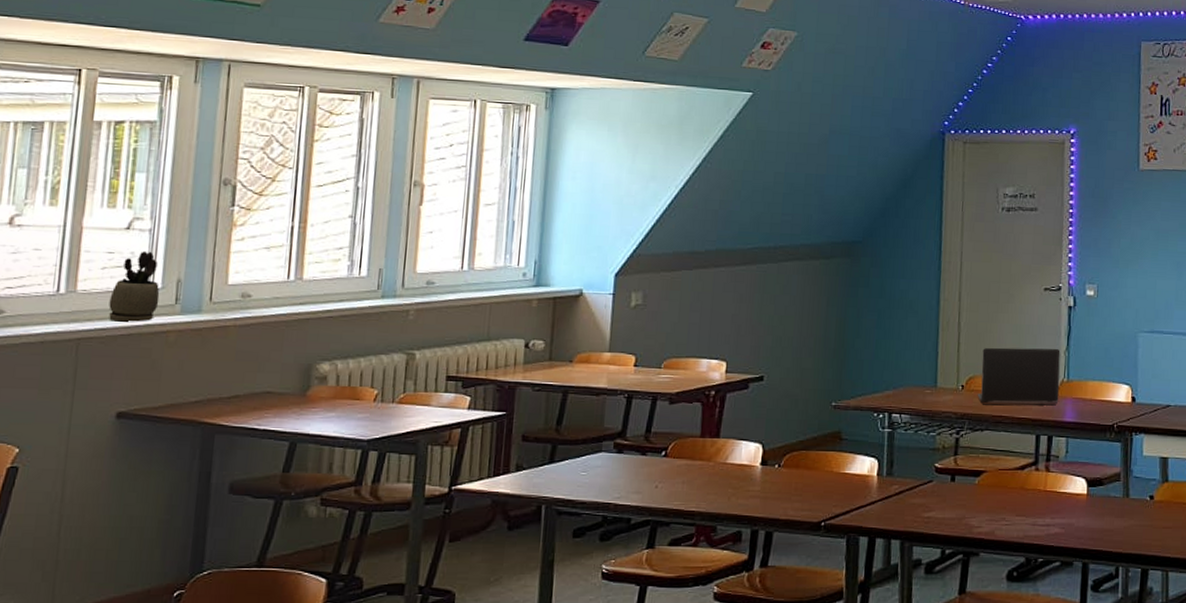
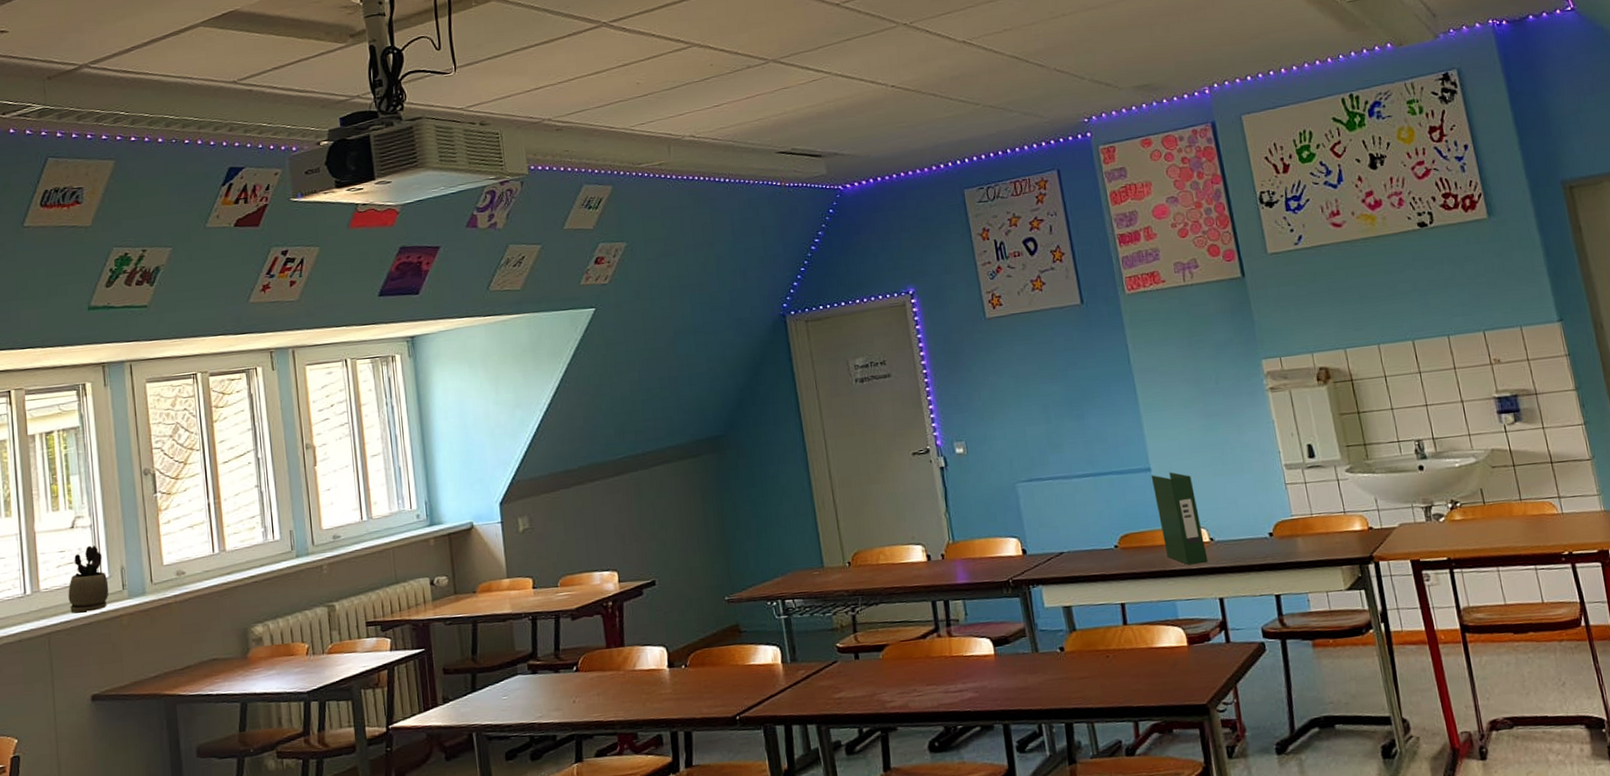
laptop computer: present [977,347,1061,406] -> none [862,511,948,579]

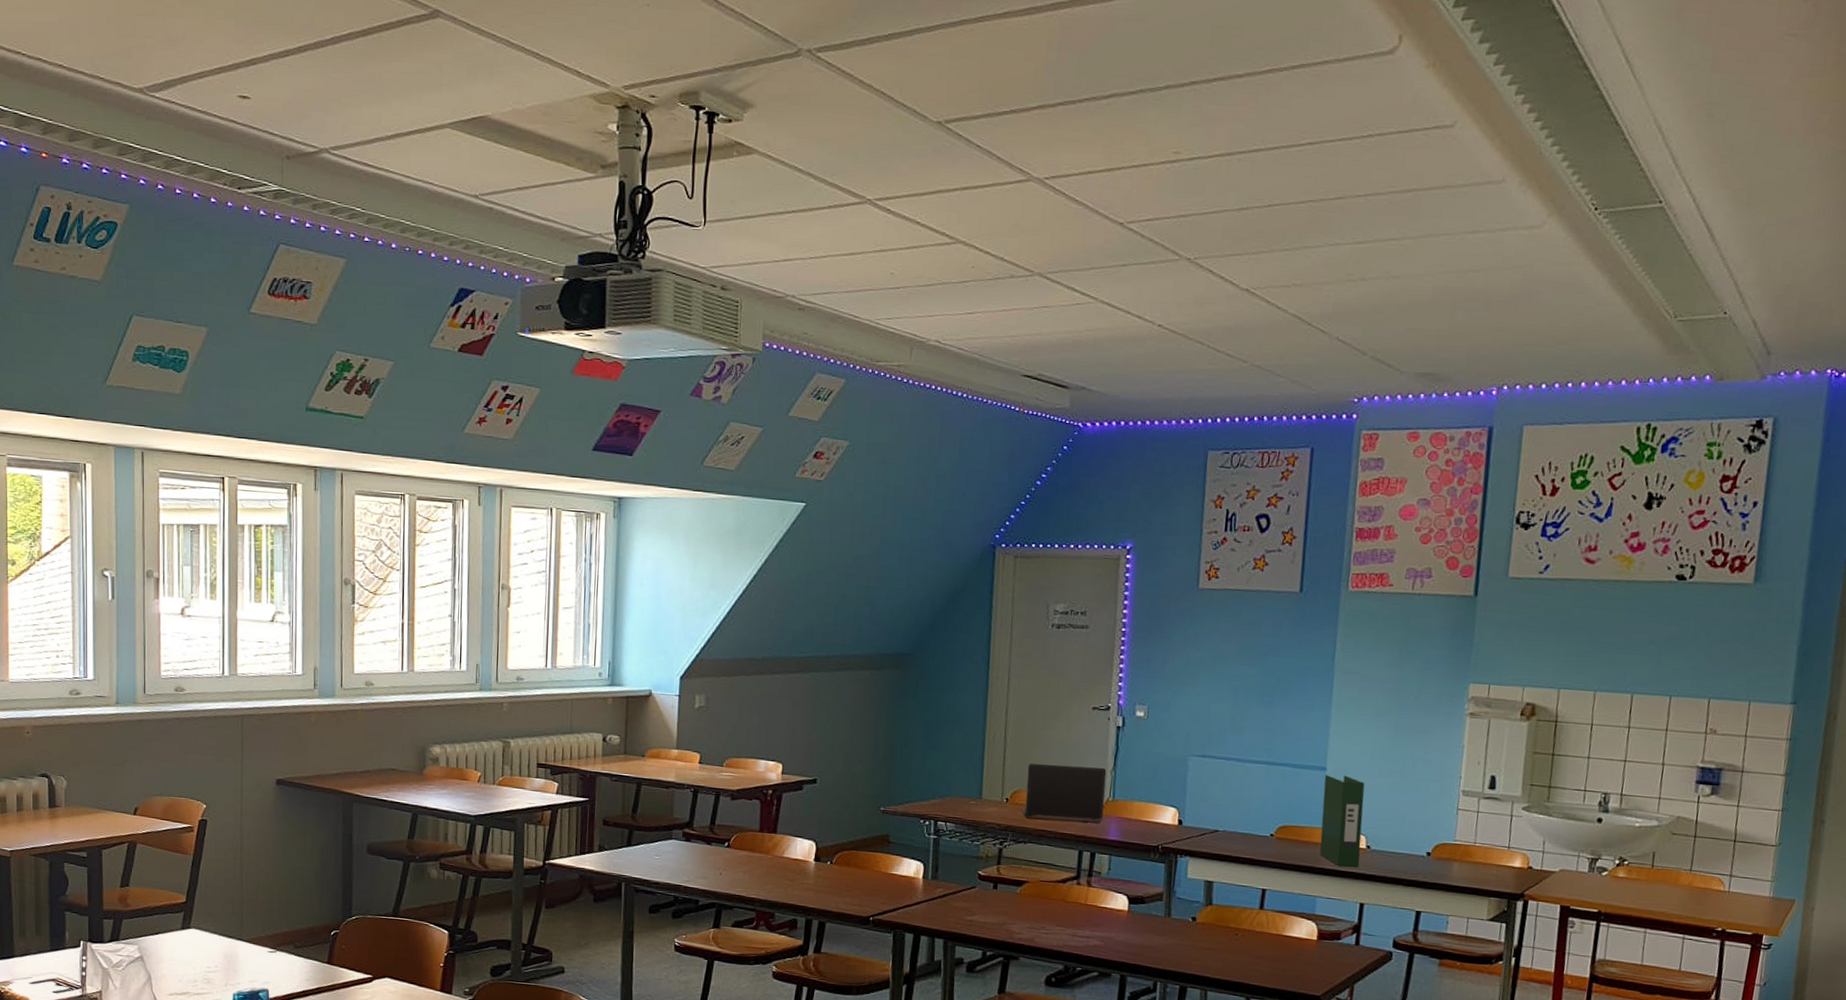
potted cactus: present [68,545,109,614] -> none [263,641,301,704]
laptop computer: none [862,511,948,579] -> present [1021,763,1107,824]

